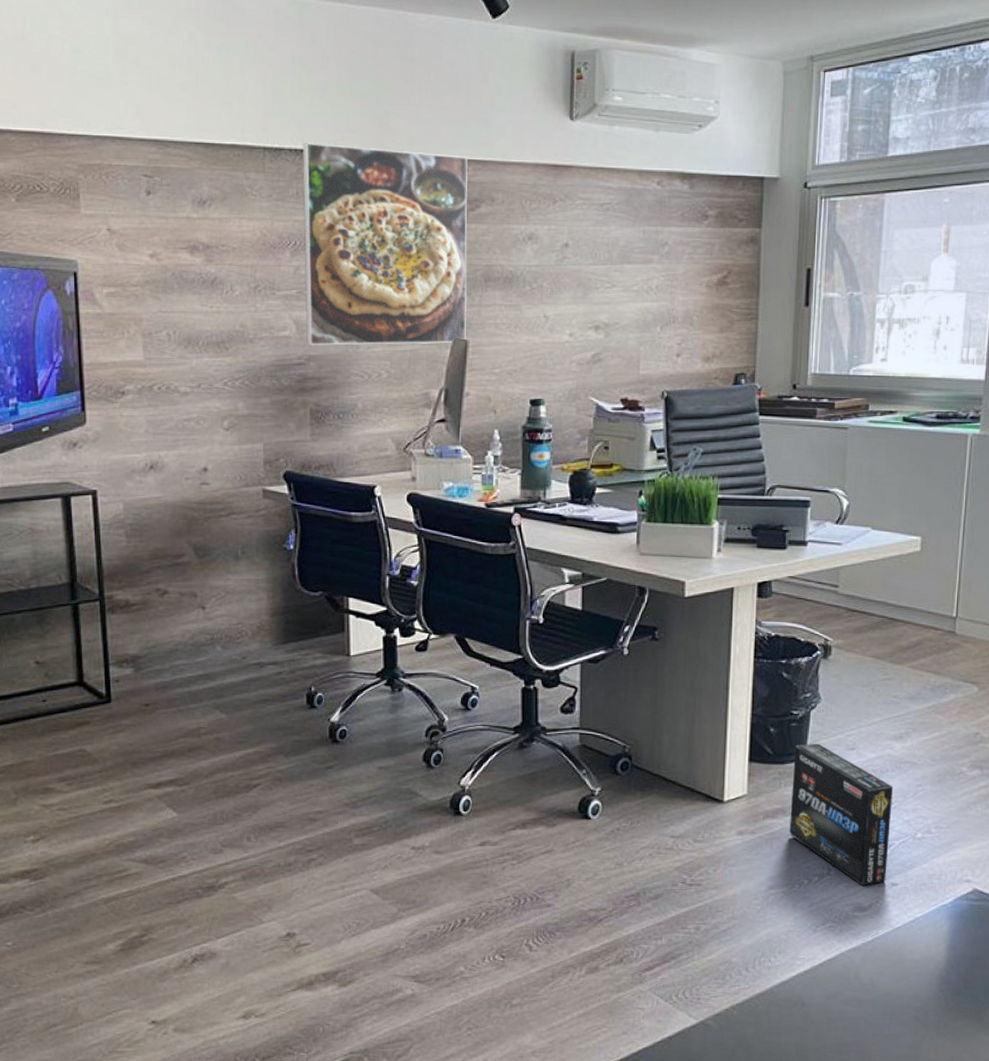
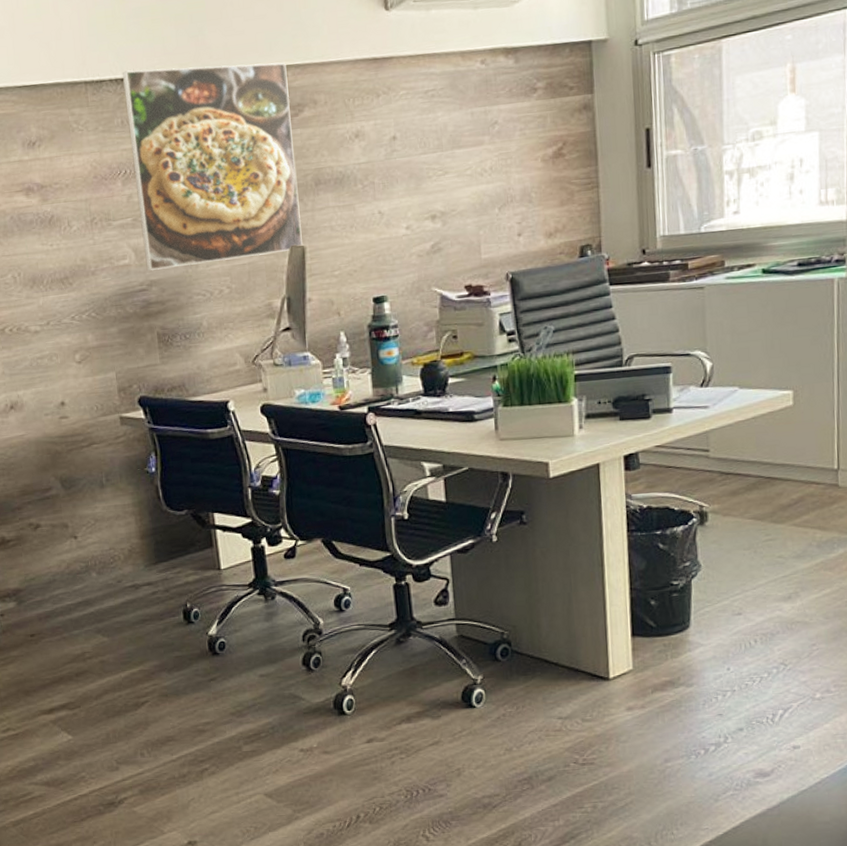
box: present [790,743,893,886] -> none [678,611,787,752]

